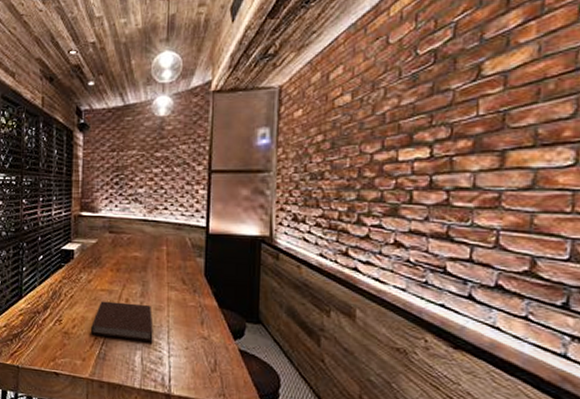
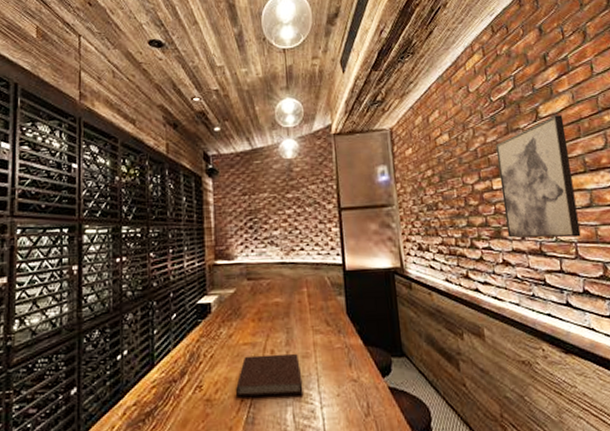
wall art: none [406,73,518,224] -> present [495,115,581,238]

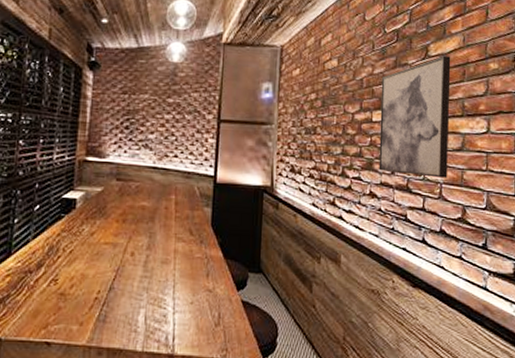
notebook: present [236,353,303,398] -> none [91,255,159,298]

